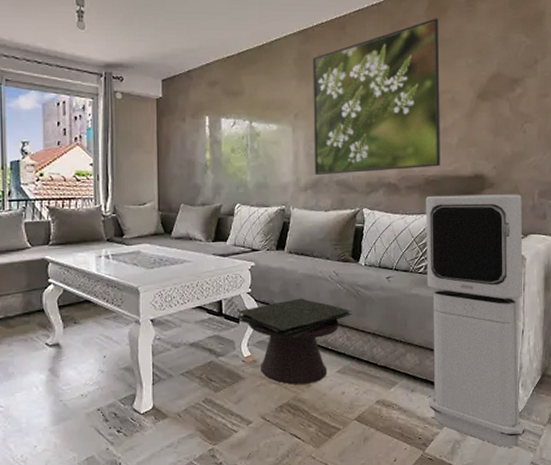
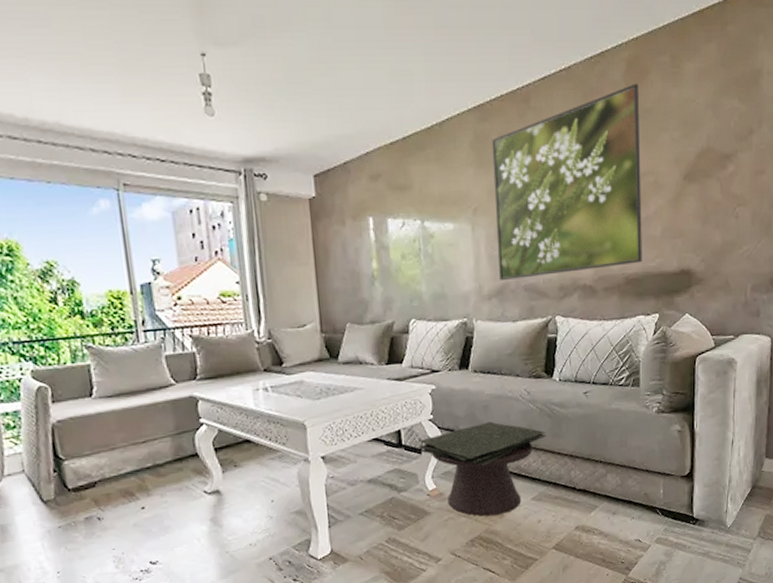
air purifier: present [426,194,525,448] -> none [626,289,734,565]

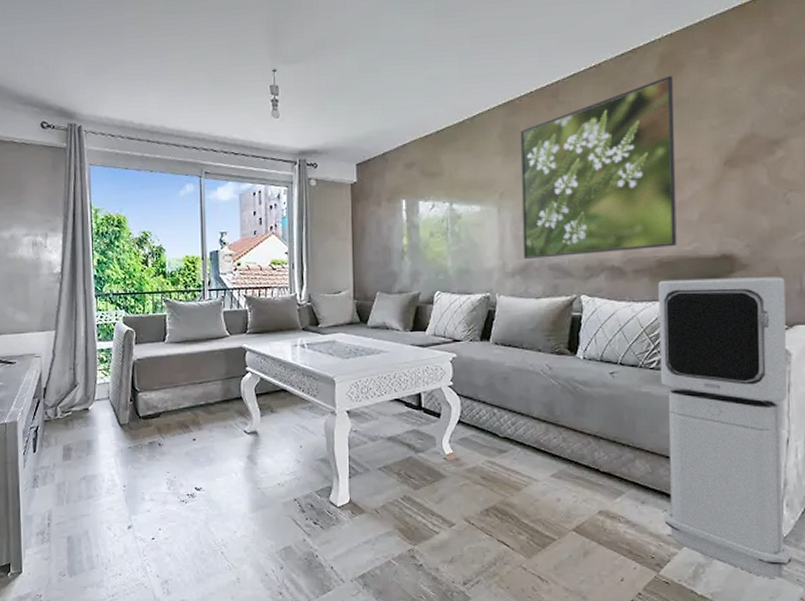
side table: present [418,421,547,516] -> none [437,393,569,487]
air purifier: none [626,289,734,565] -> present [658,277,792,578]

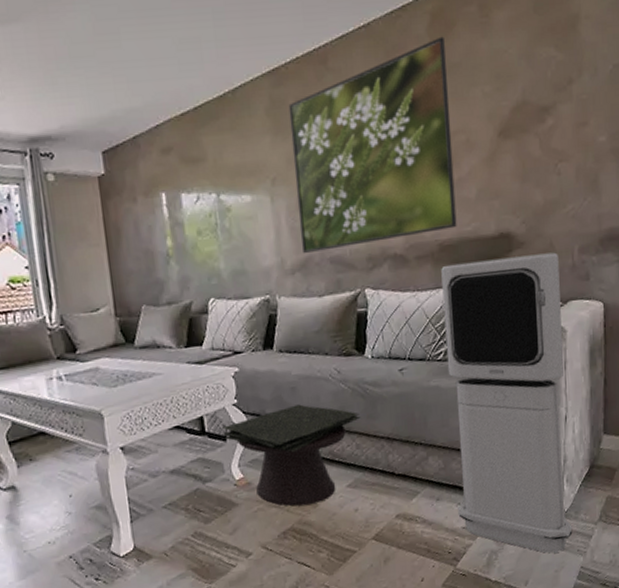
side table: none [437,393,569,487] -> present [222,404,361,506]

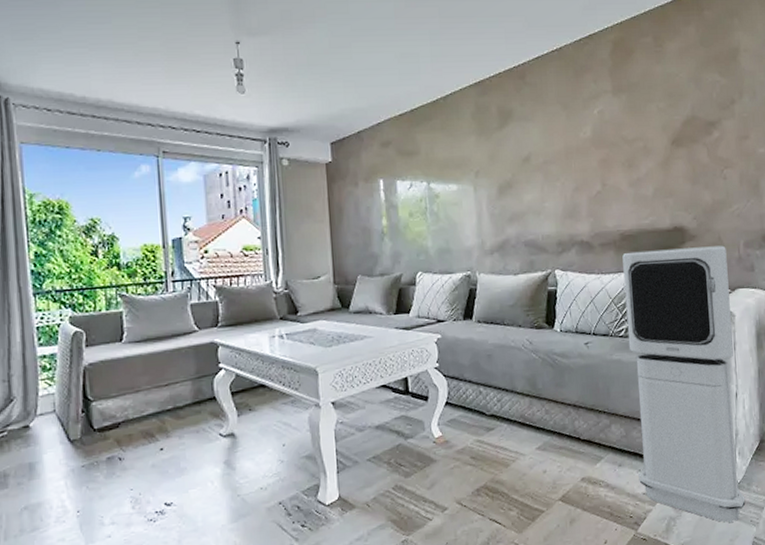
side table: present [222,404,361,506] -> none [424,370,550,465]
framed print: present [288,36,457,254] -> none [491,61,636,237]

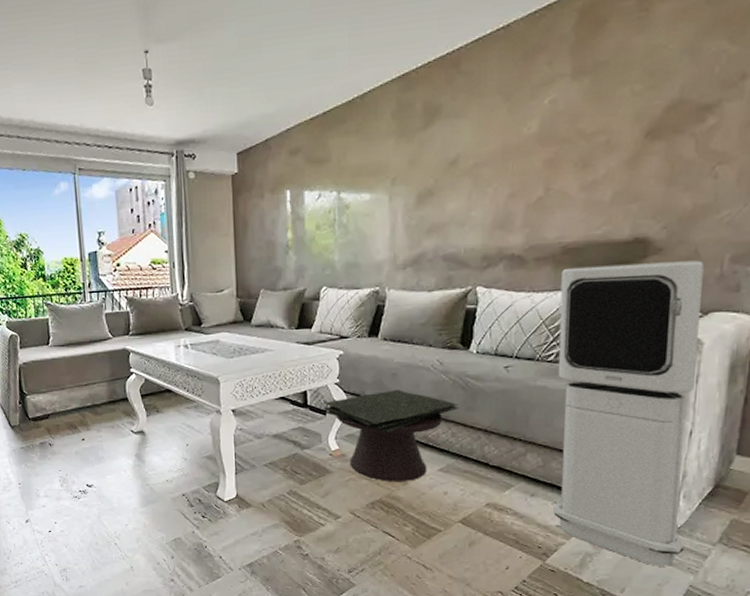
side table: none [424,370,550,465] -> present [323,389,459,481]

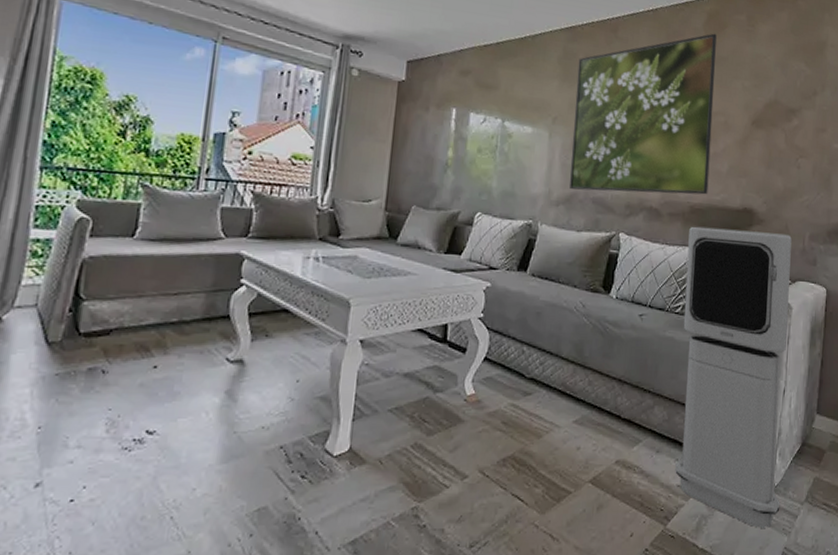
side table: present [323,389,459,481] -> none [463,330,597,434]
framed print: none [415,34,593,251] -> present [570,33,717,195]

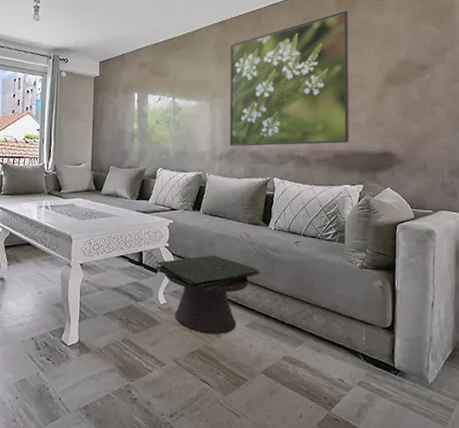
side table: none [463,330,597,434] -> present [155,255,261,334]
air purifier: present [675,226,792,528] -> none [334,169,436,418]

